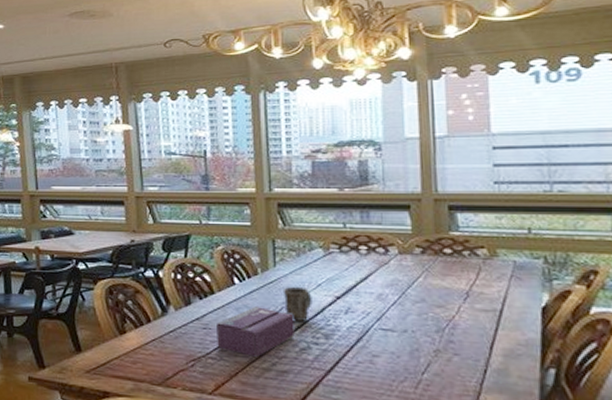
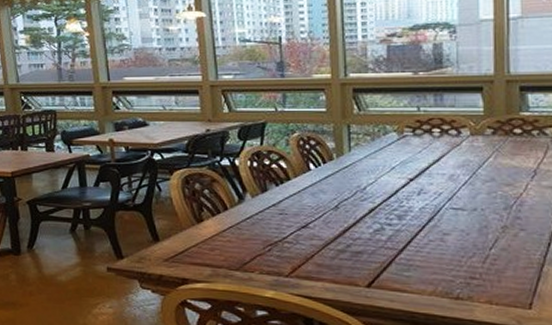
tissue box: present [217,307,295,357] -> none [293,191,369,239]
mug: present [282,286,312,323] -> none [357,170,386,205]

